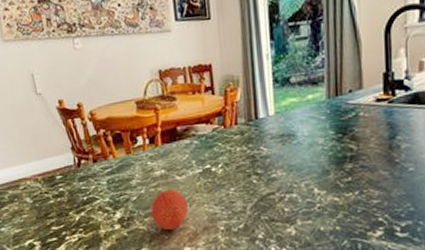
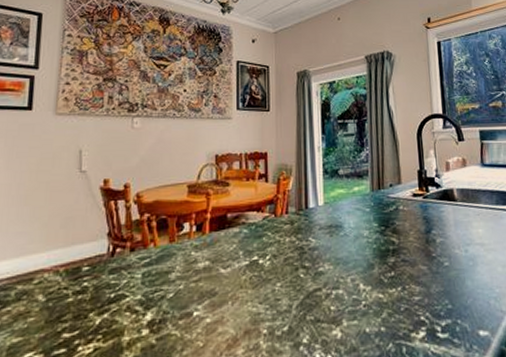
fruit: present [150,188,189,230] -> none [188,282,230,335]

